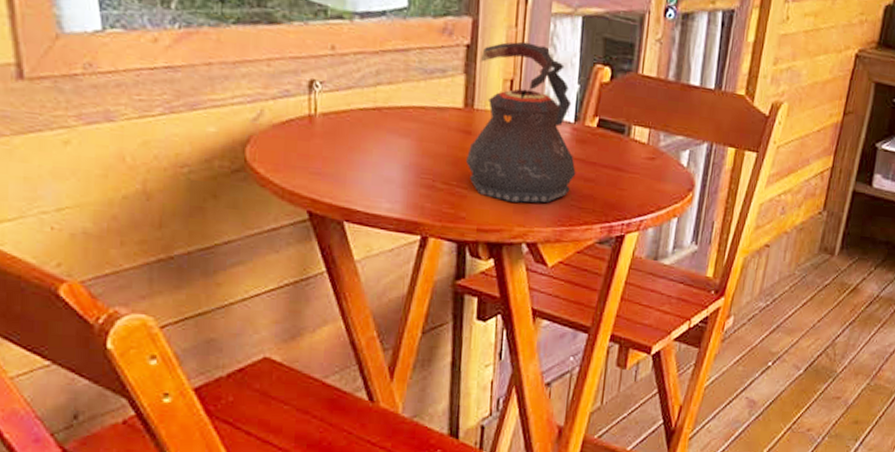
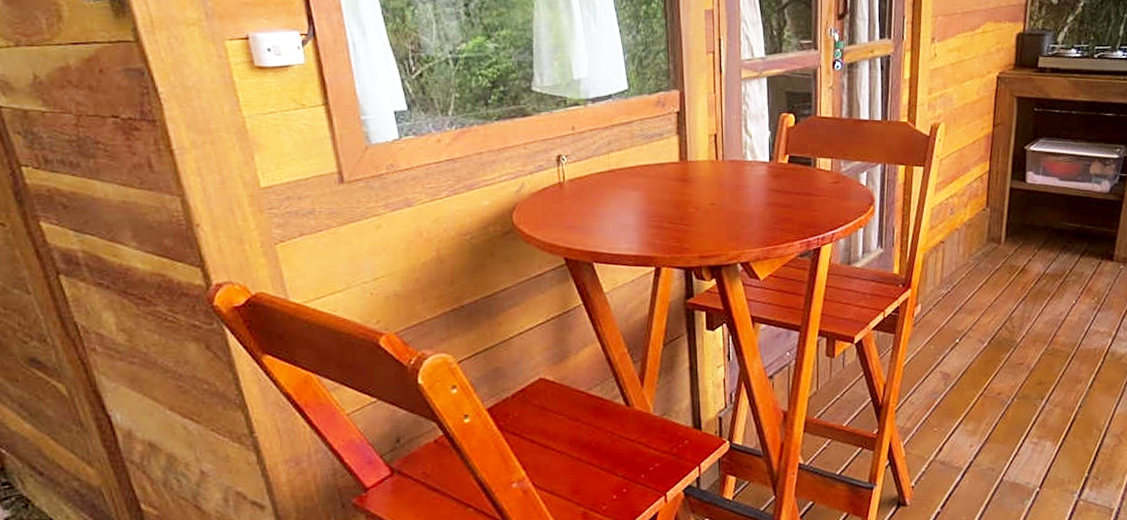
teapot: present [465,41,576,203] -> none [685,103,775,231]

